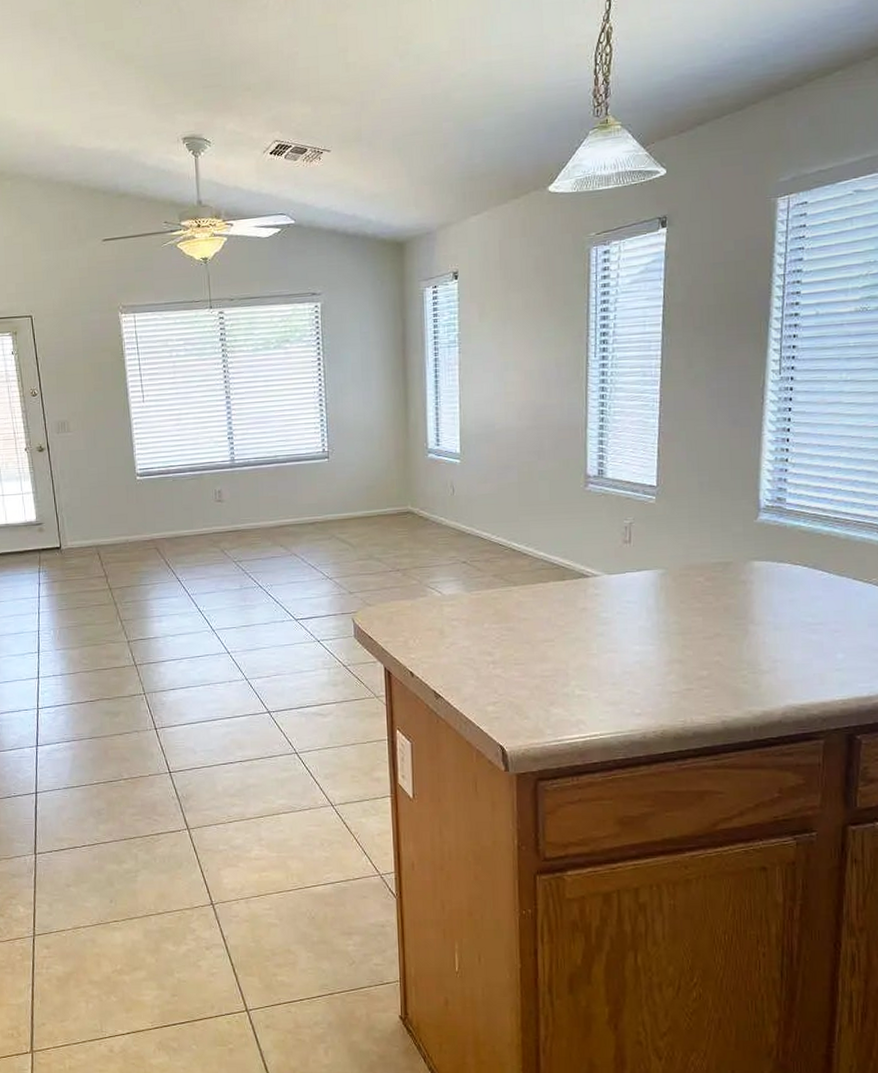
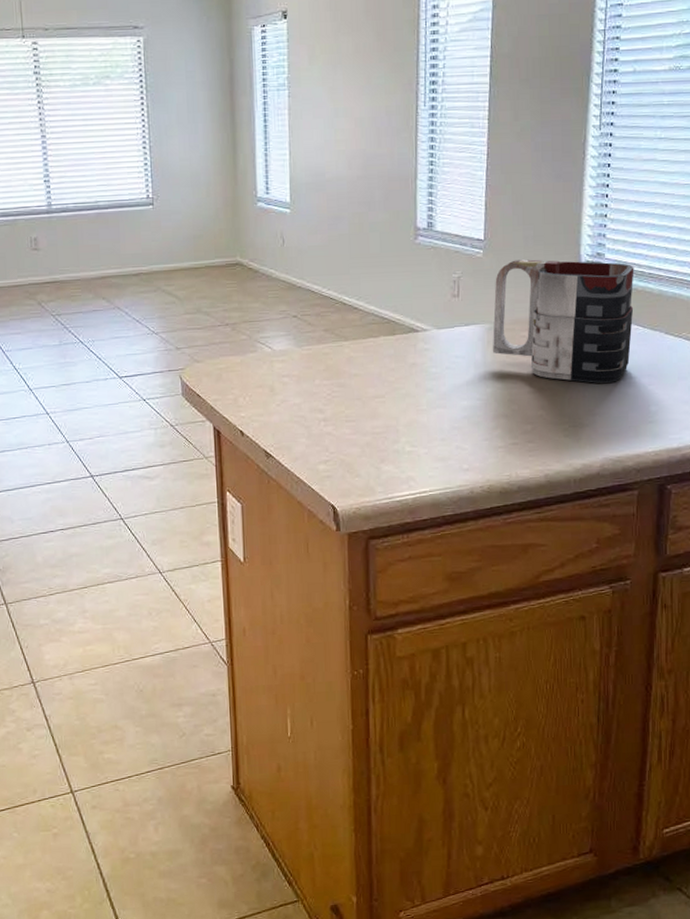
mug: none [666,505,819,629] -> present [493,259,634,383]

